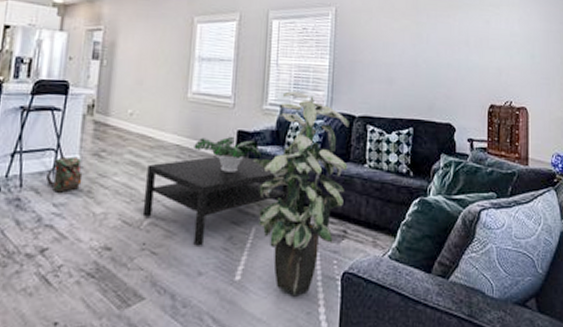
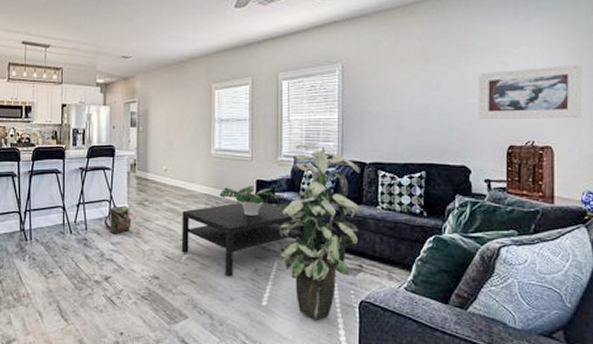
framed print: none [463,28,552,82] -> present [478,64,583,119]

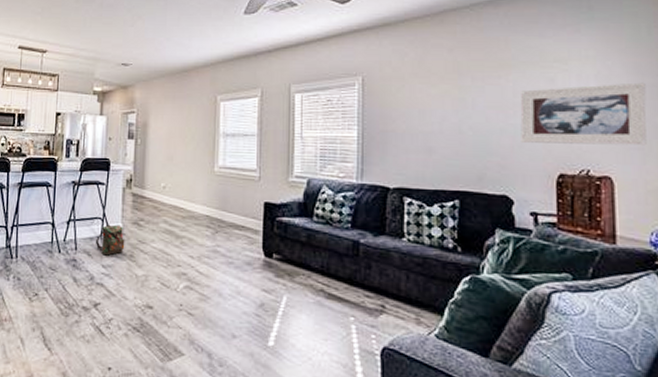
coffee table: present [181,202,306,277] -> none [178,226,320,311]
potted plant: present [219,186,279,216] -> none [222,209,289,243]
indoor plant: present [272,143,361,320] -> none [281,163,383,368]

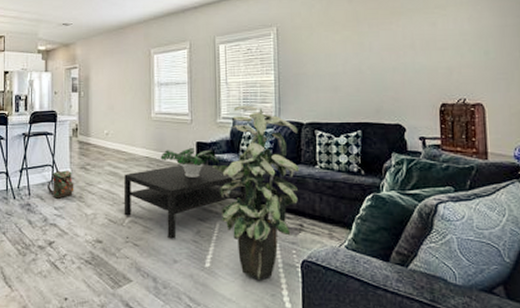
coffee table: none [178,226,320,311] -> present [123,164,247,239]
potted plant: none [222,209,289,243] -> present [160,148,219,177]
indoor plant: none [281,163,383,368] -> present [212,105,300,281]
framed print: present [520,82,647,146] -> none [409,23,510,78]

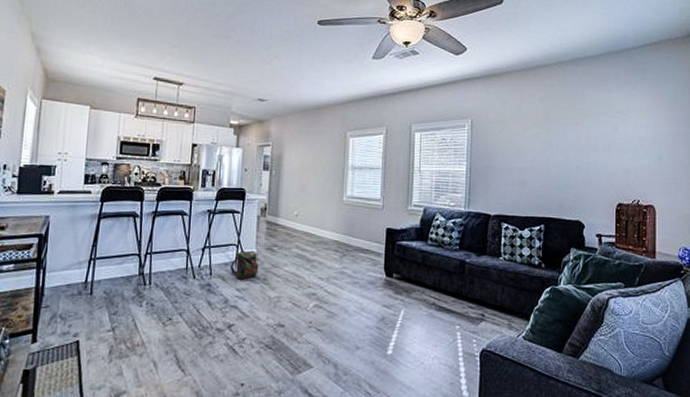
coffee table: present [123,164,247,239] -> none [308,250,433,325]
potted plant: present [160,148,219,177] -> none [350,234,407,264]
indoor plant: present [212,105,300,281] -> none [401,194,485,369]

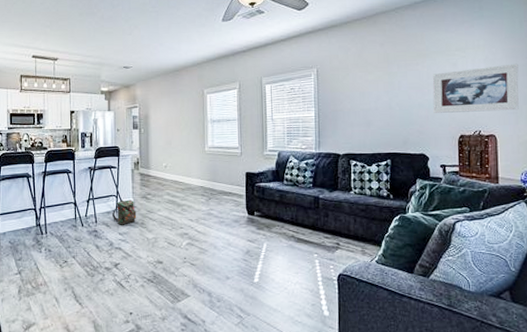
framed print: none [591,131,680,181] -> present [432,63,519,113]

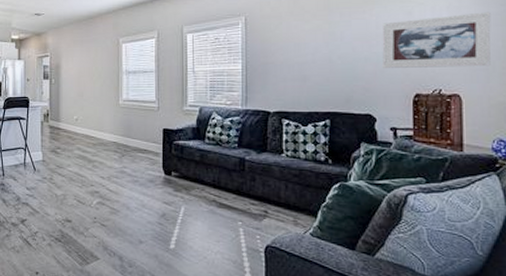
backpack: present [111,199,137,225] -> none [19,153,45,180]

